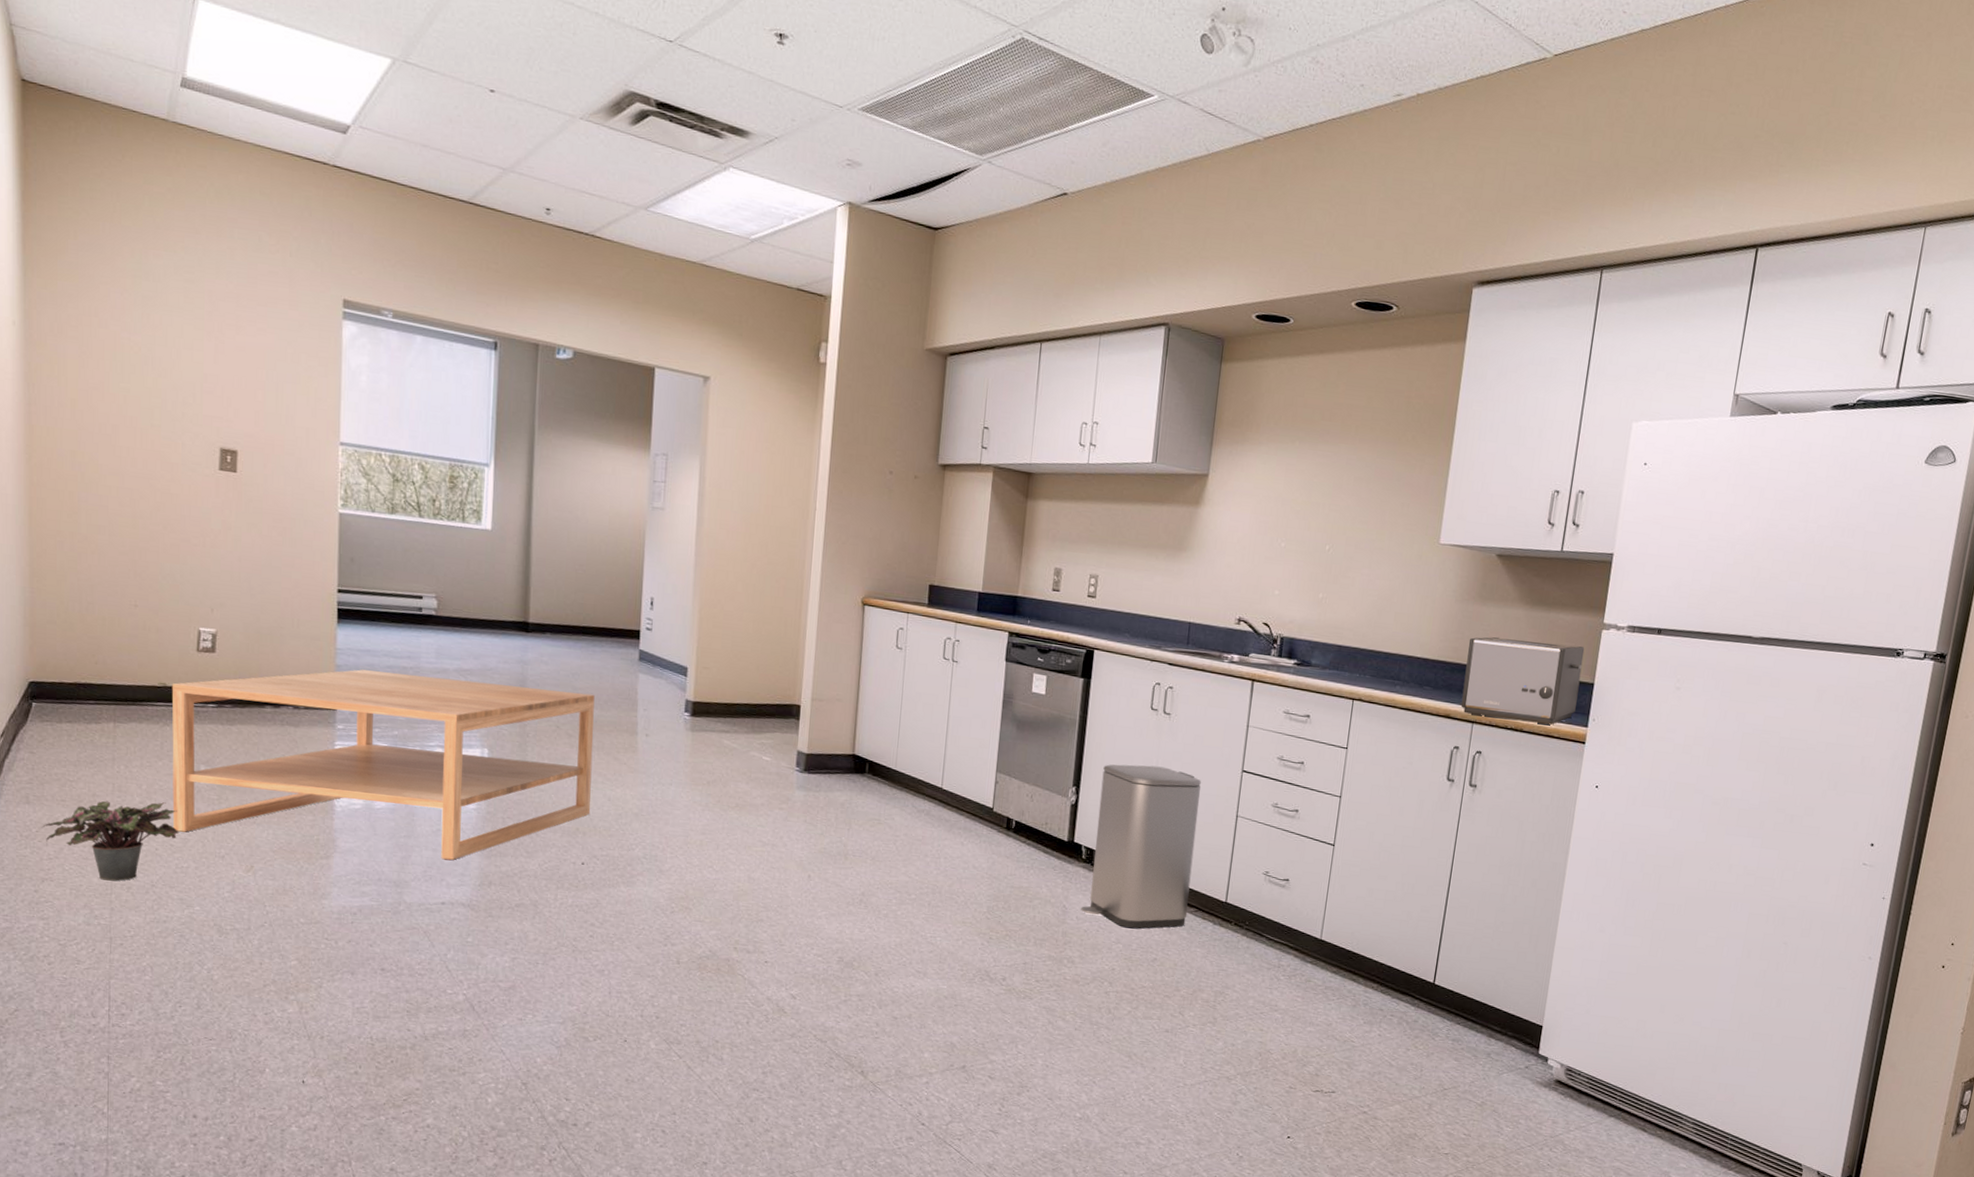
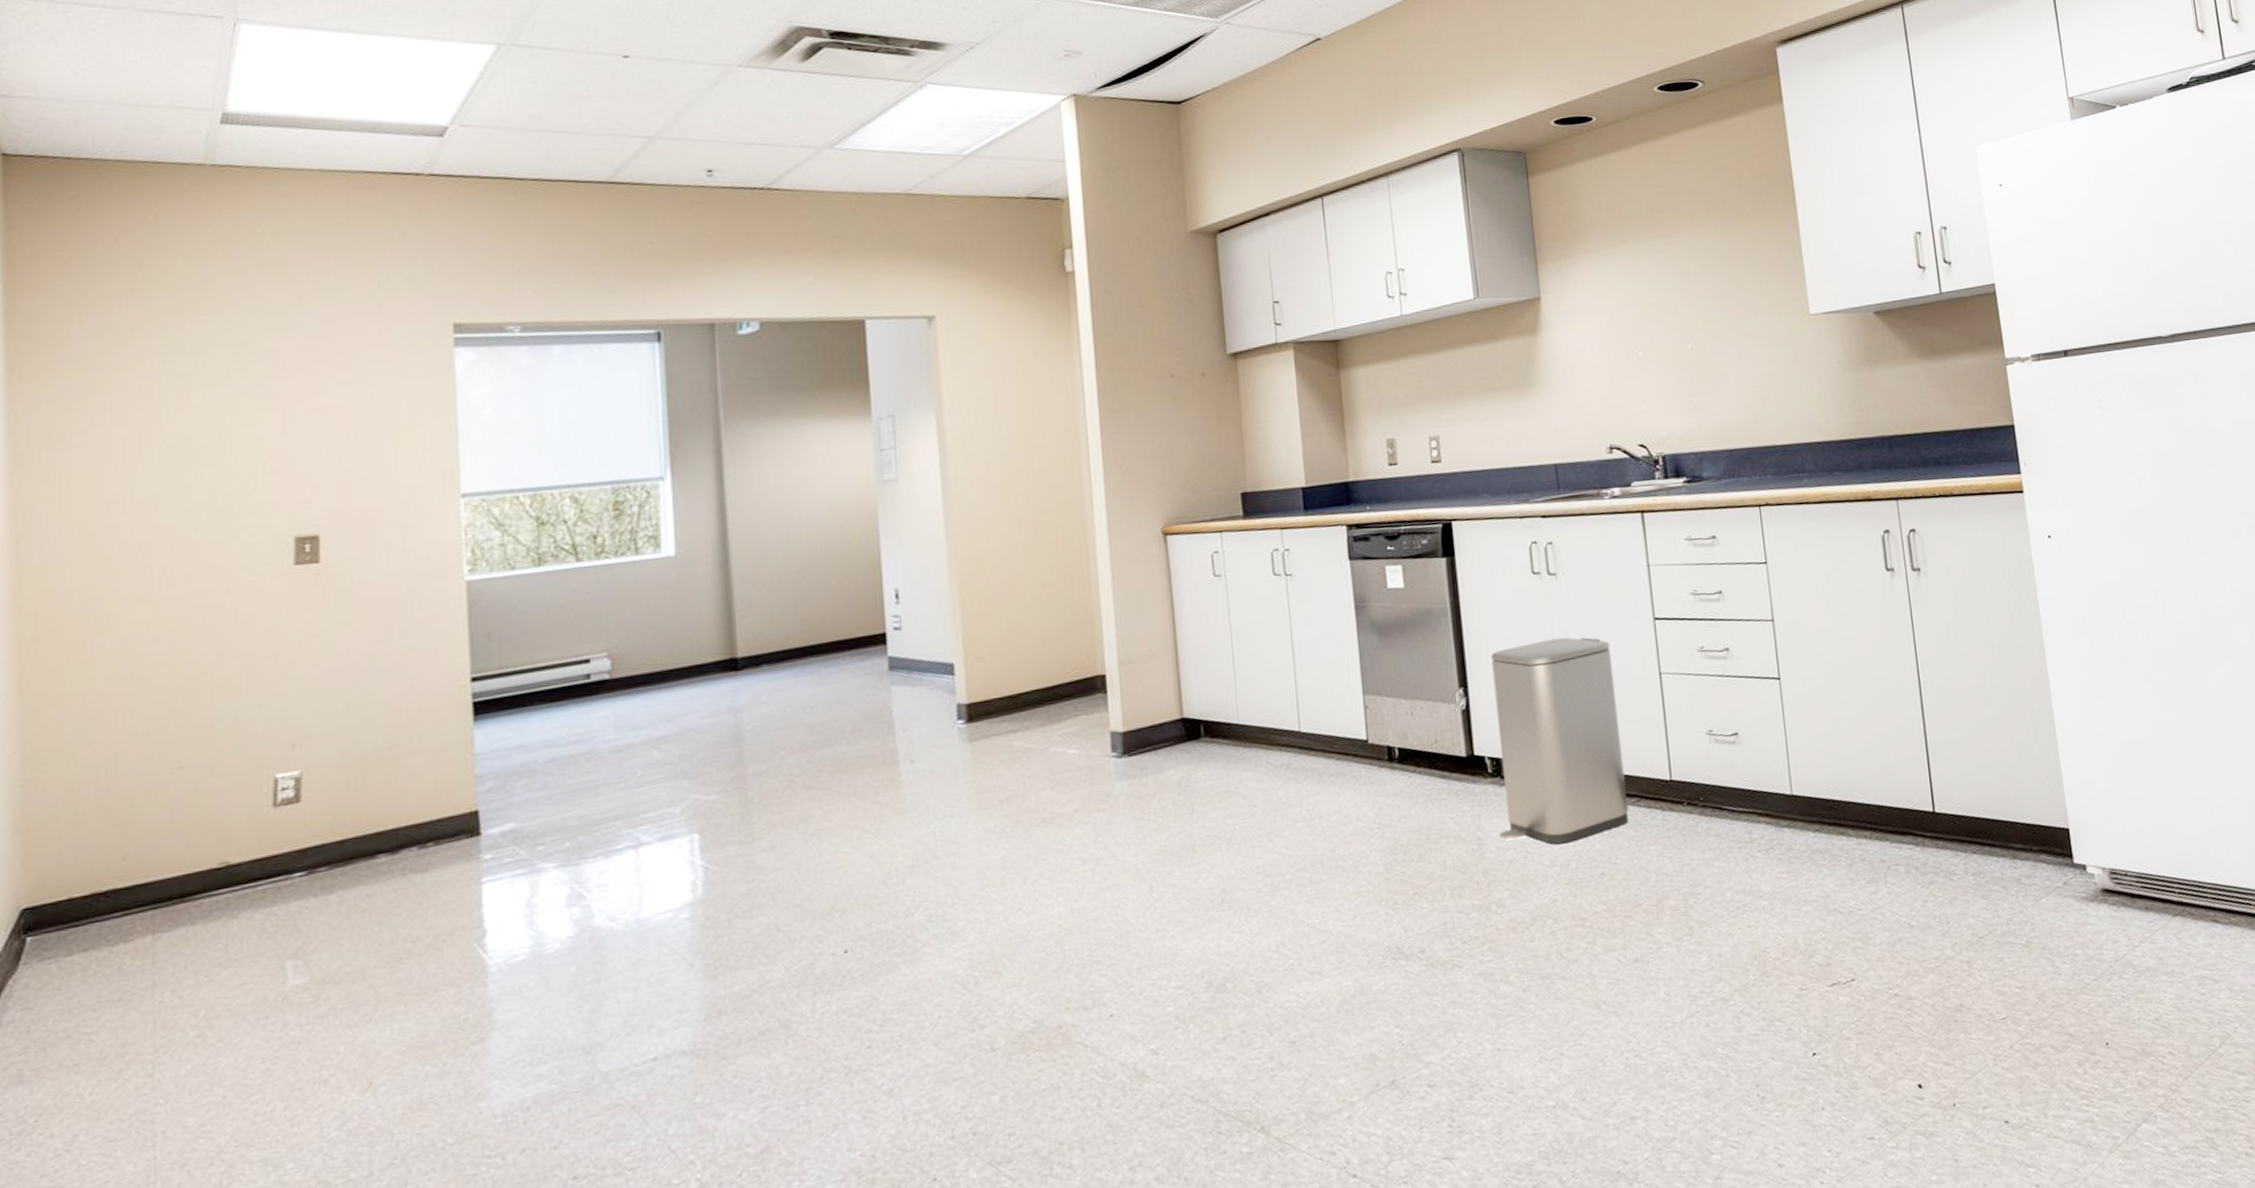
potted plant: present [41,800,179,881] -> none [42,1027,258,1165]
table: present [172,669,595,860] -> none [238,727,849,1063]
toaster: present [1460,636,1585,725] -> none [1868,388,2003,491]

